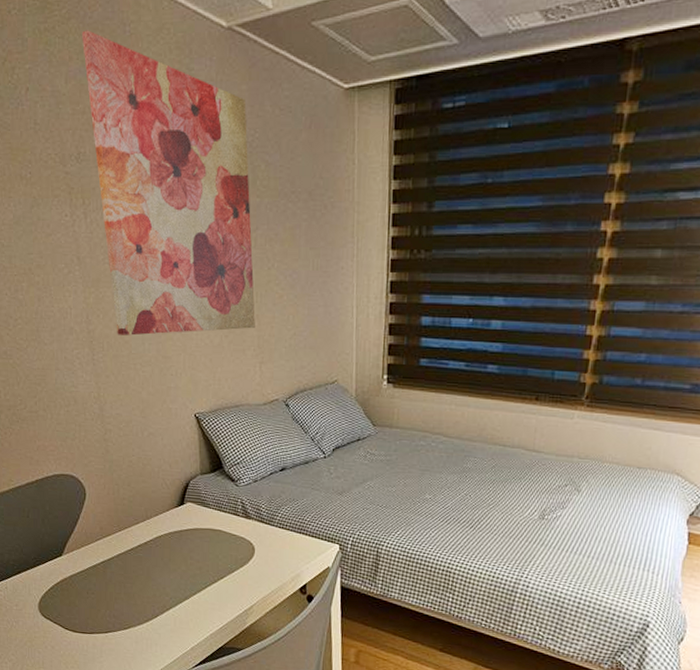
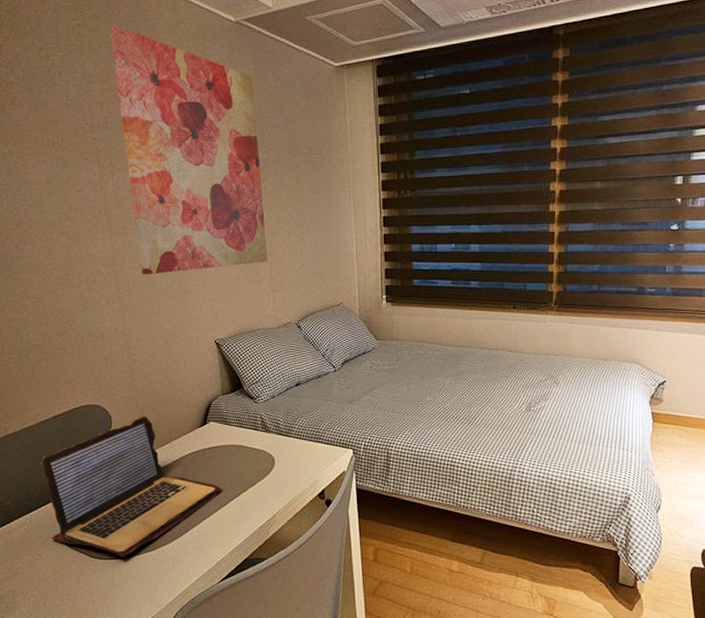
laptop: none [14,489,199,633] -> present [40,415,223,557]

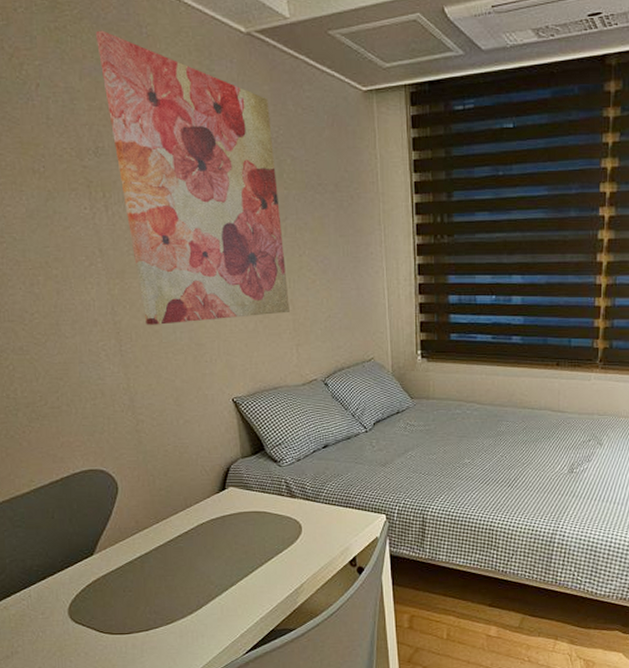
laptop: present [40,415,223,557] -> none [37,480,245,632]

